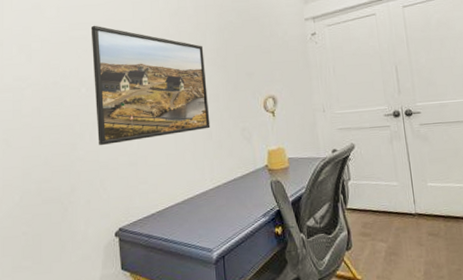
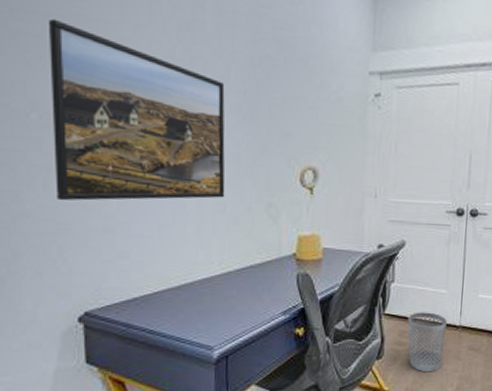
wastebasket: none [368,203,406,260] -> present [407,312,447,373]

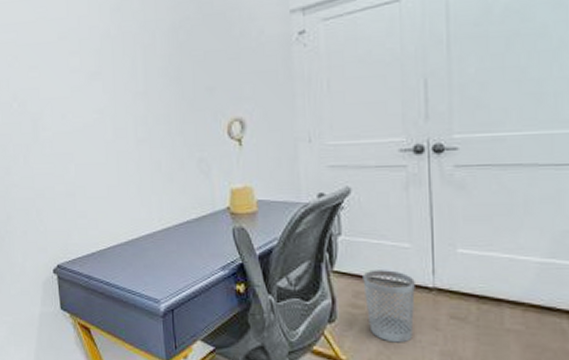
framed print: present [48,18,225,201] -> none [20,26,160,172]

